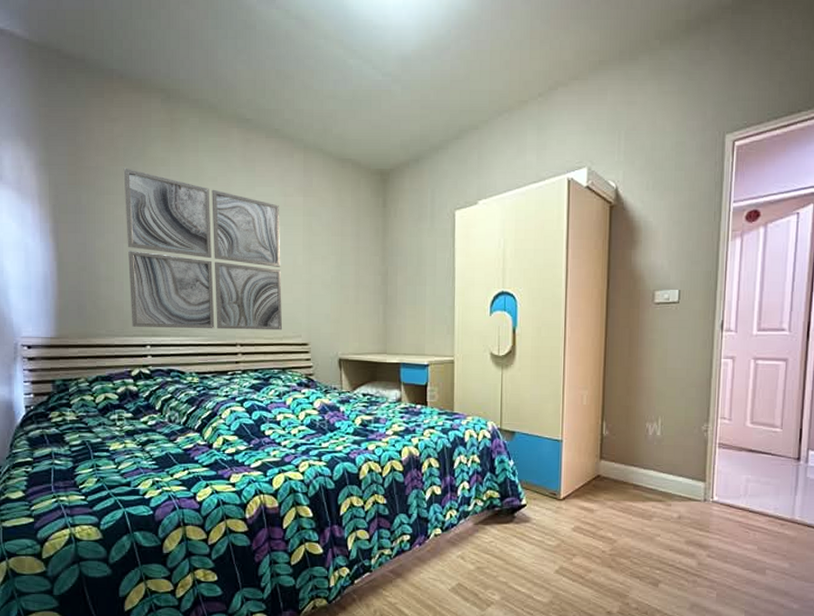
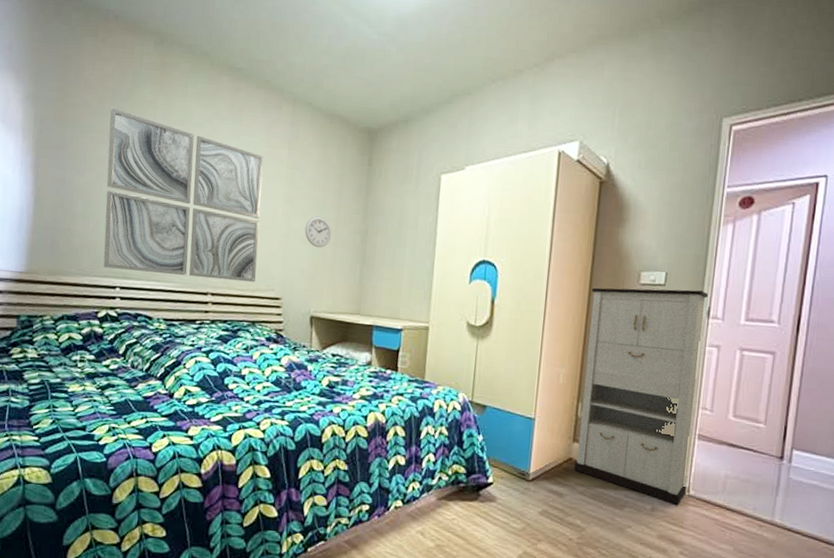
wall clock: none [326,261,352,292] -> present [304,216,332,248]
cabinet: none [603,305,721,511] -> present [574,287,709,505]

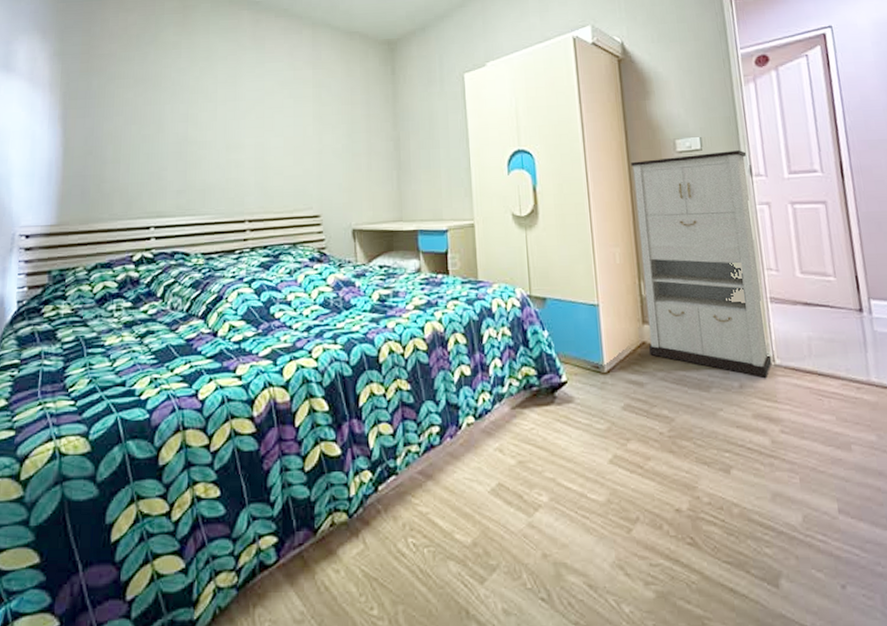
wall art: present [103,107,263,283] -> none [135,53,293,209]
wall clock: present [304,216,332,248] -> none [337,129,364,160]

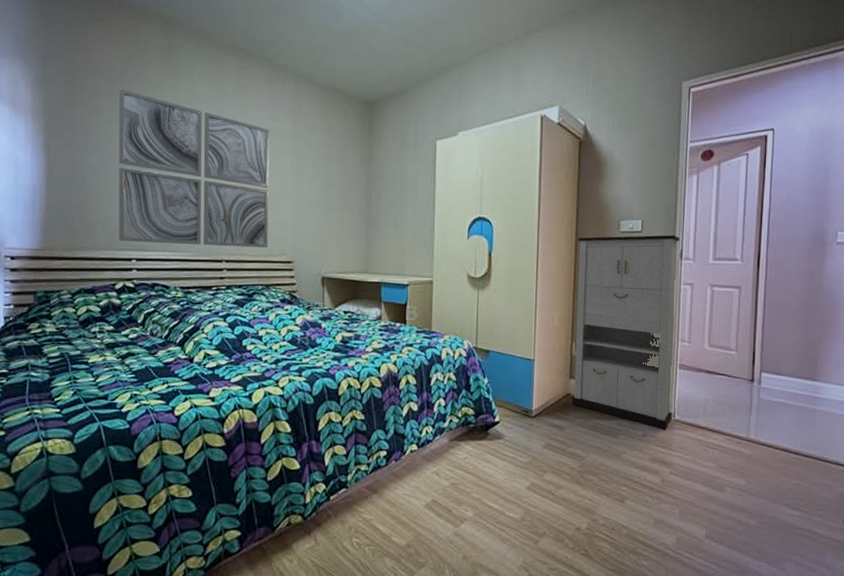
wall art: none [135,53,293,209] -> present [118,88,270,248]

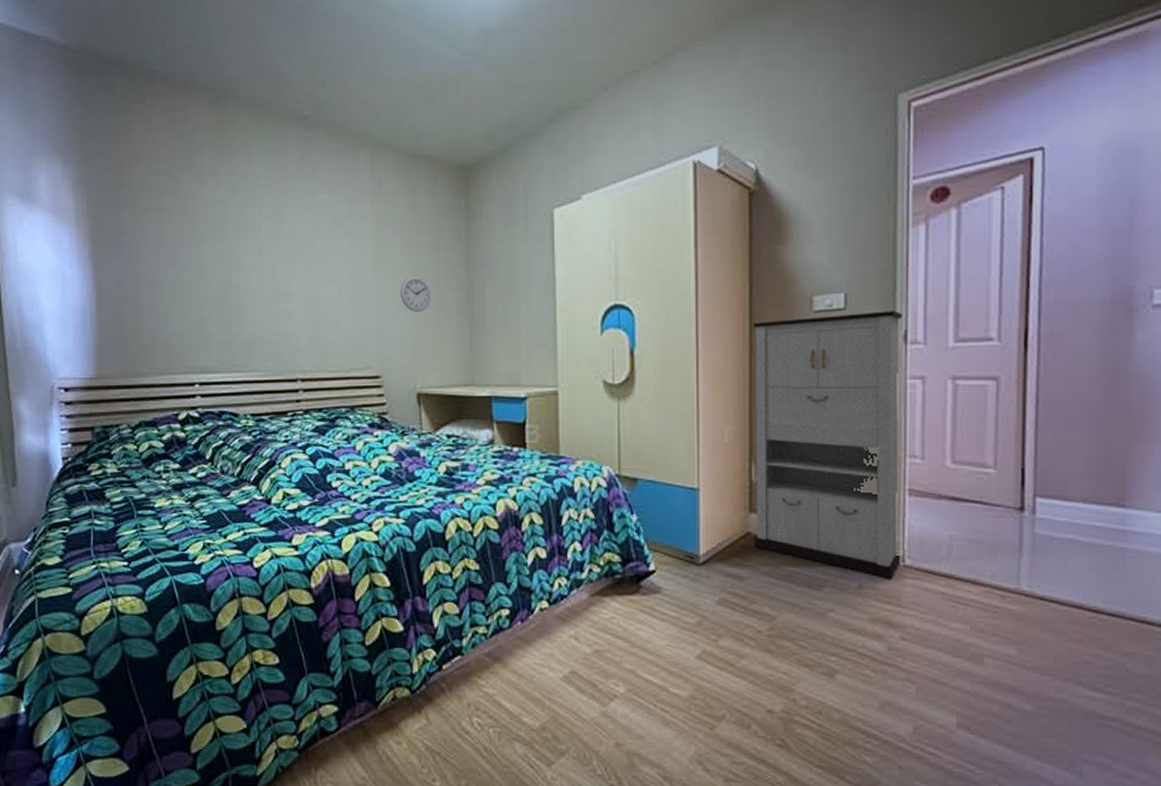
wall art: present [118,88,270,248] -> none [167,180,350,363]
wall clock: none [312,183,338,213] -> present [400,276,431,313]

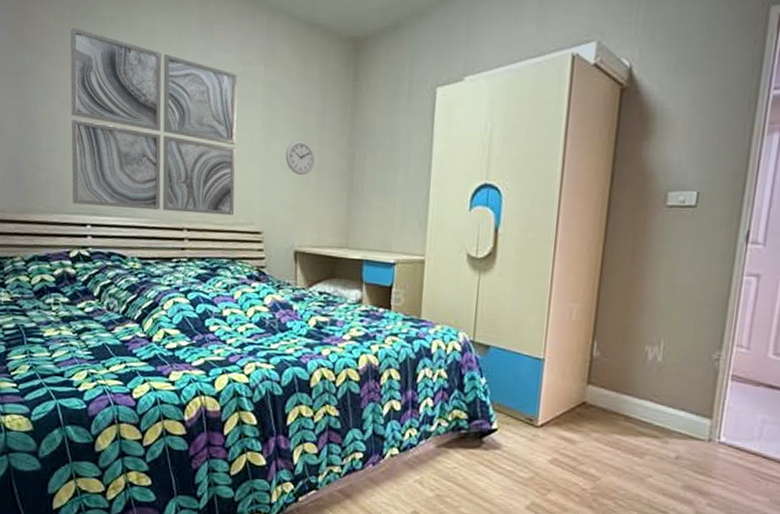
wall art: none [167,180,350,363] -> present [70,26,237,216]
cabinet: present [753,311,903,579] -> none [589,211,748,453]

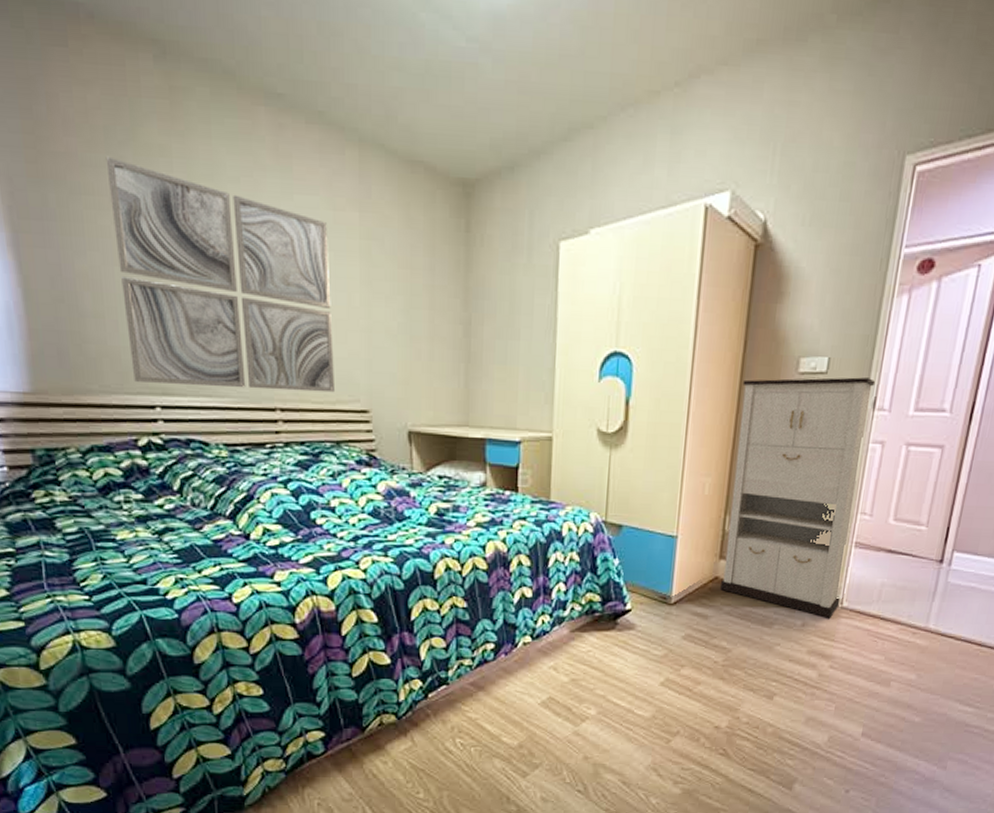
wall clock: present [285,140,315,176] -> none [391,302,425,345]
cabinet: none [589,211,748,453] -> present [721,377,876,618]

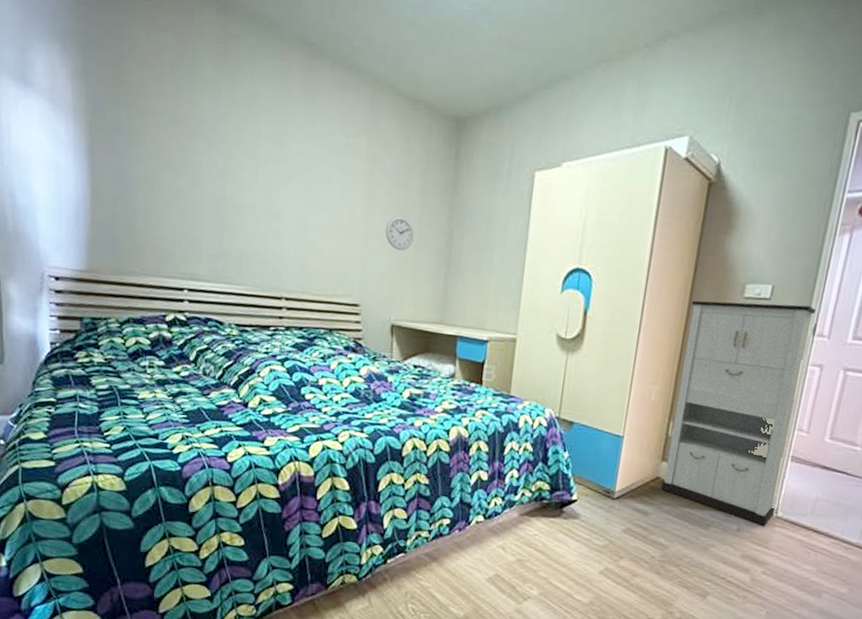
wall art: present [105,156,336,393] -> none [168,86,340,287]
wall clock: none [391,302,425,345] -> present [385,215,414,251]

